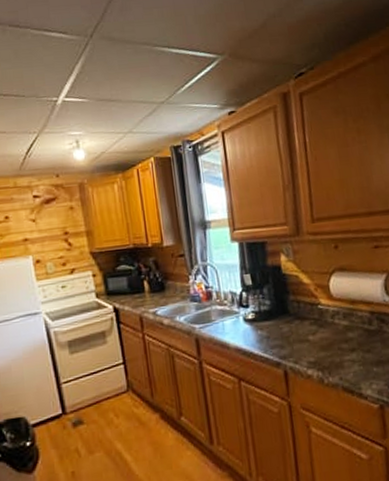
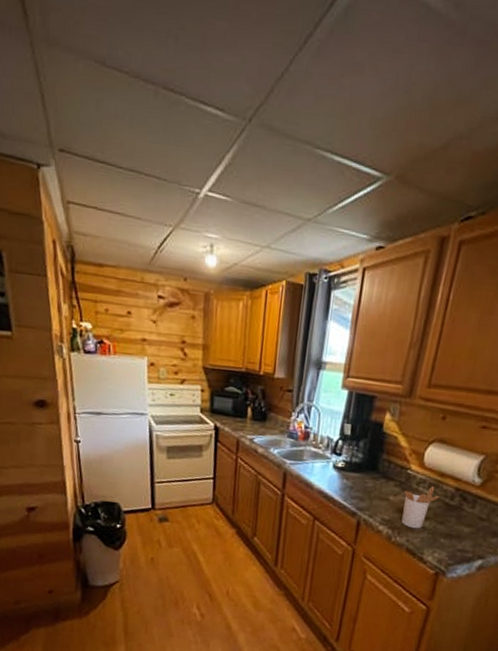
utensil holder: none [322,316,357,365] -> present [401,486,439,529]

